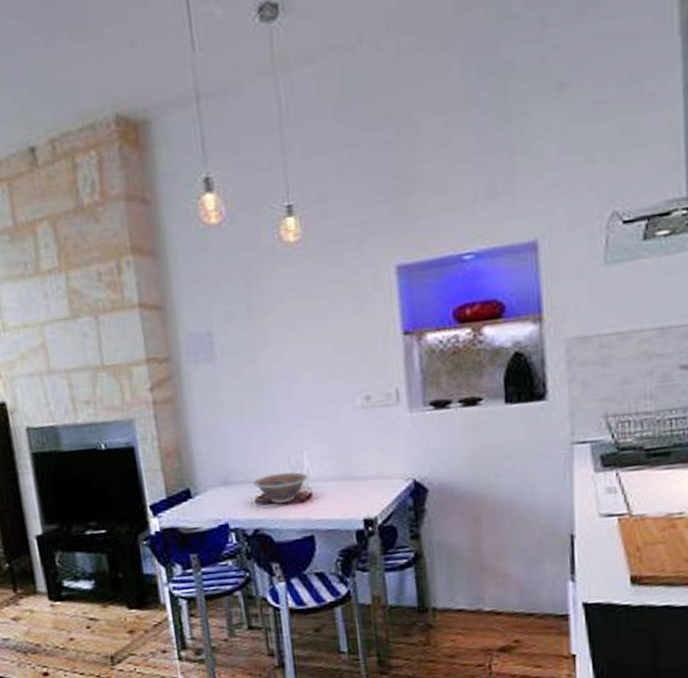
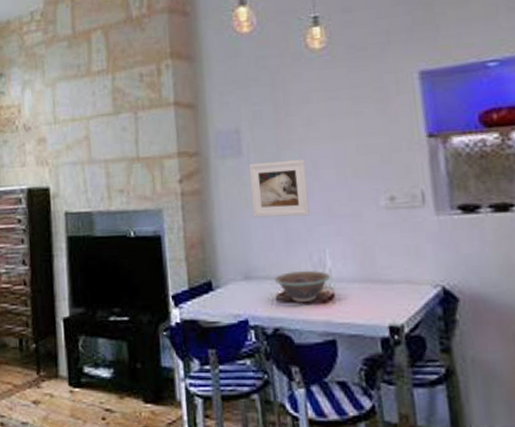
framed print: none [223,361,288,423] -> present [248,159,311,218]

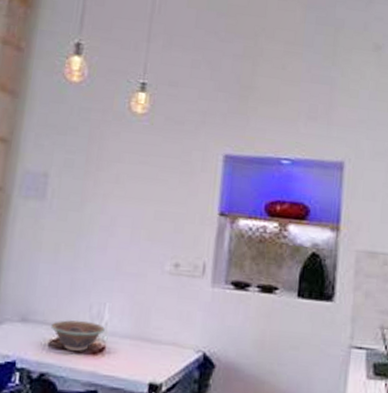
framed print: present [248,159,311,218] -> none [43,209,106,269]

